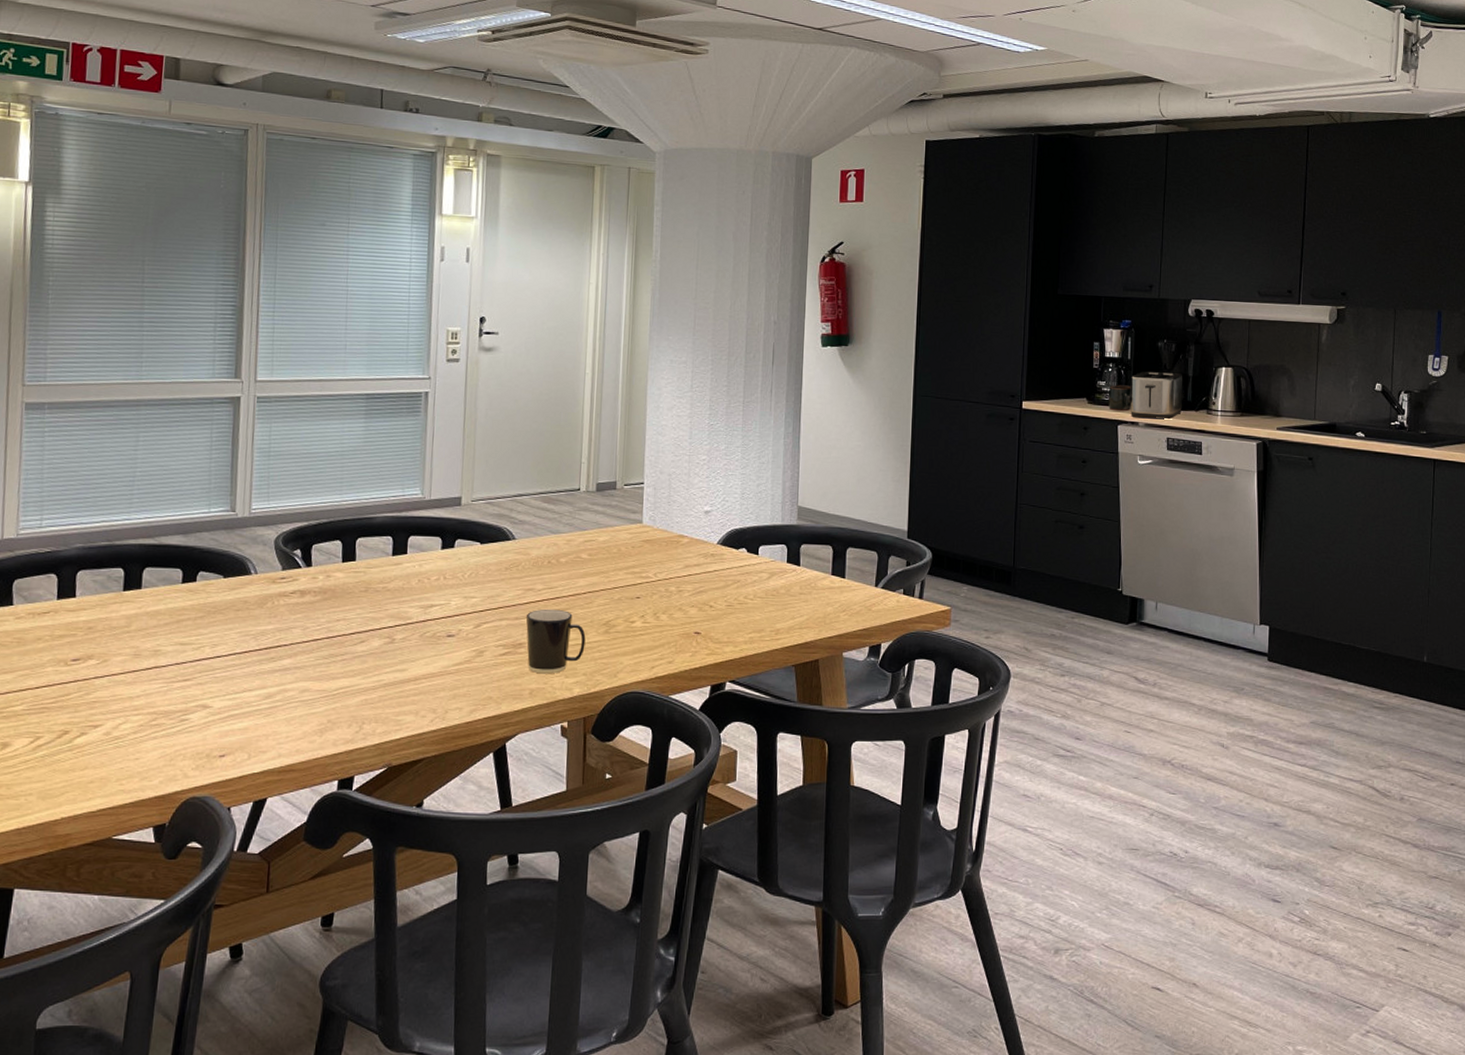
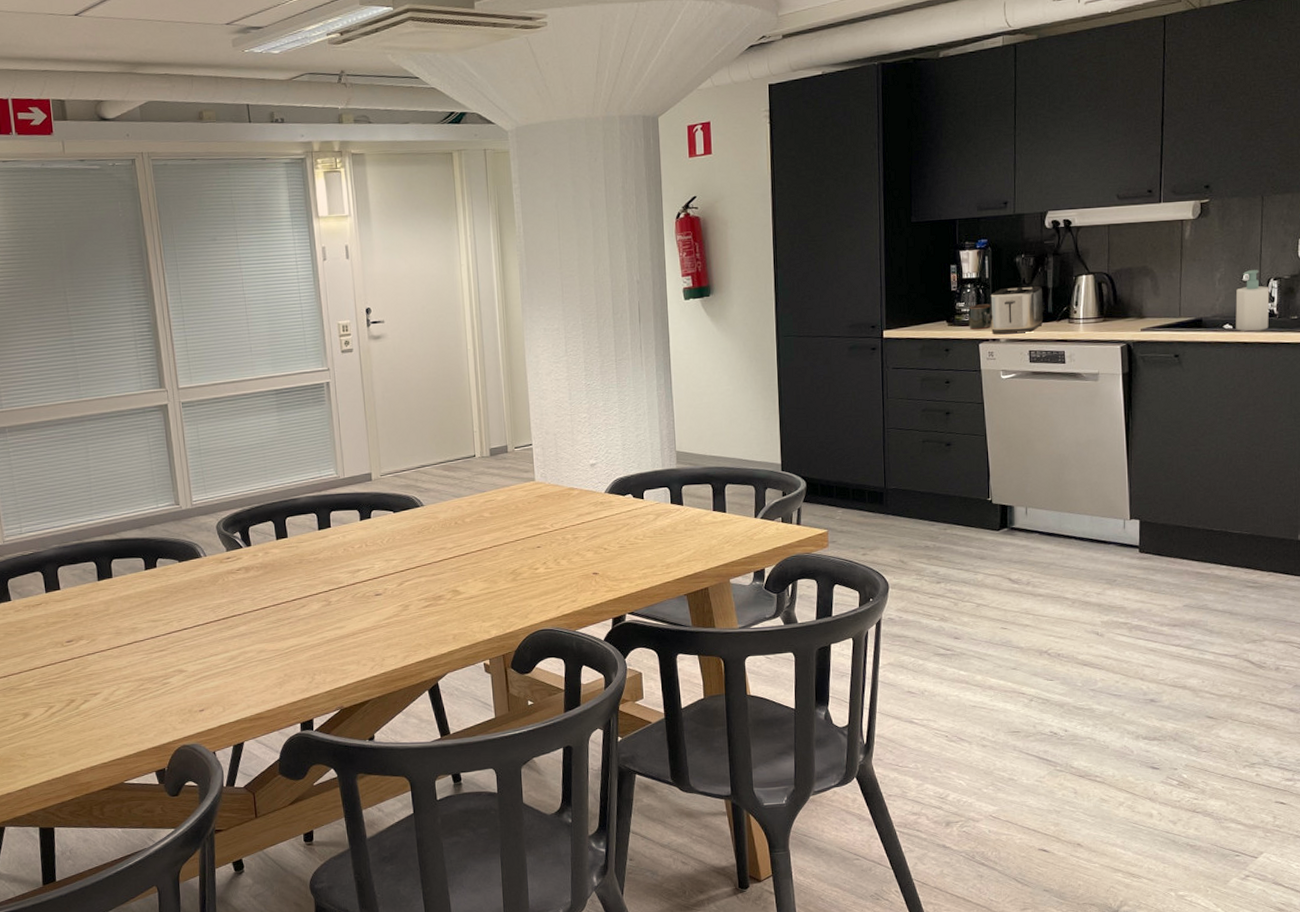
mug: present [525,609,586,674] -> none [441,563,497,621]
soap bottle: none [1368,380,1400,442] -> present [1235,270,1270,332]

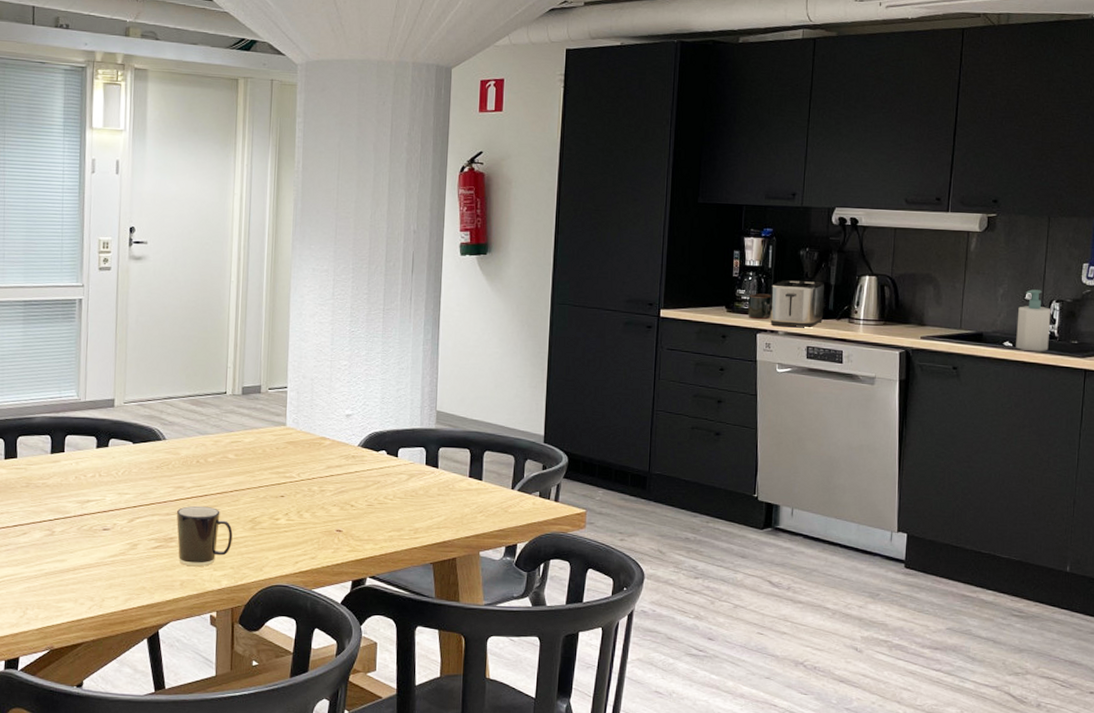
mug: none [441,563,497,621] -> present [176,505,233,567]

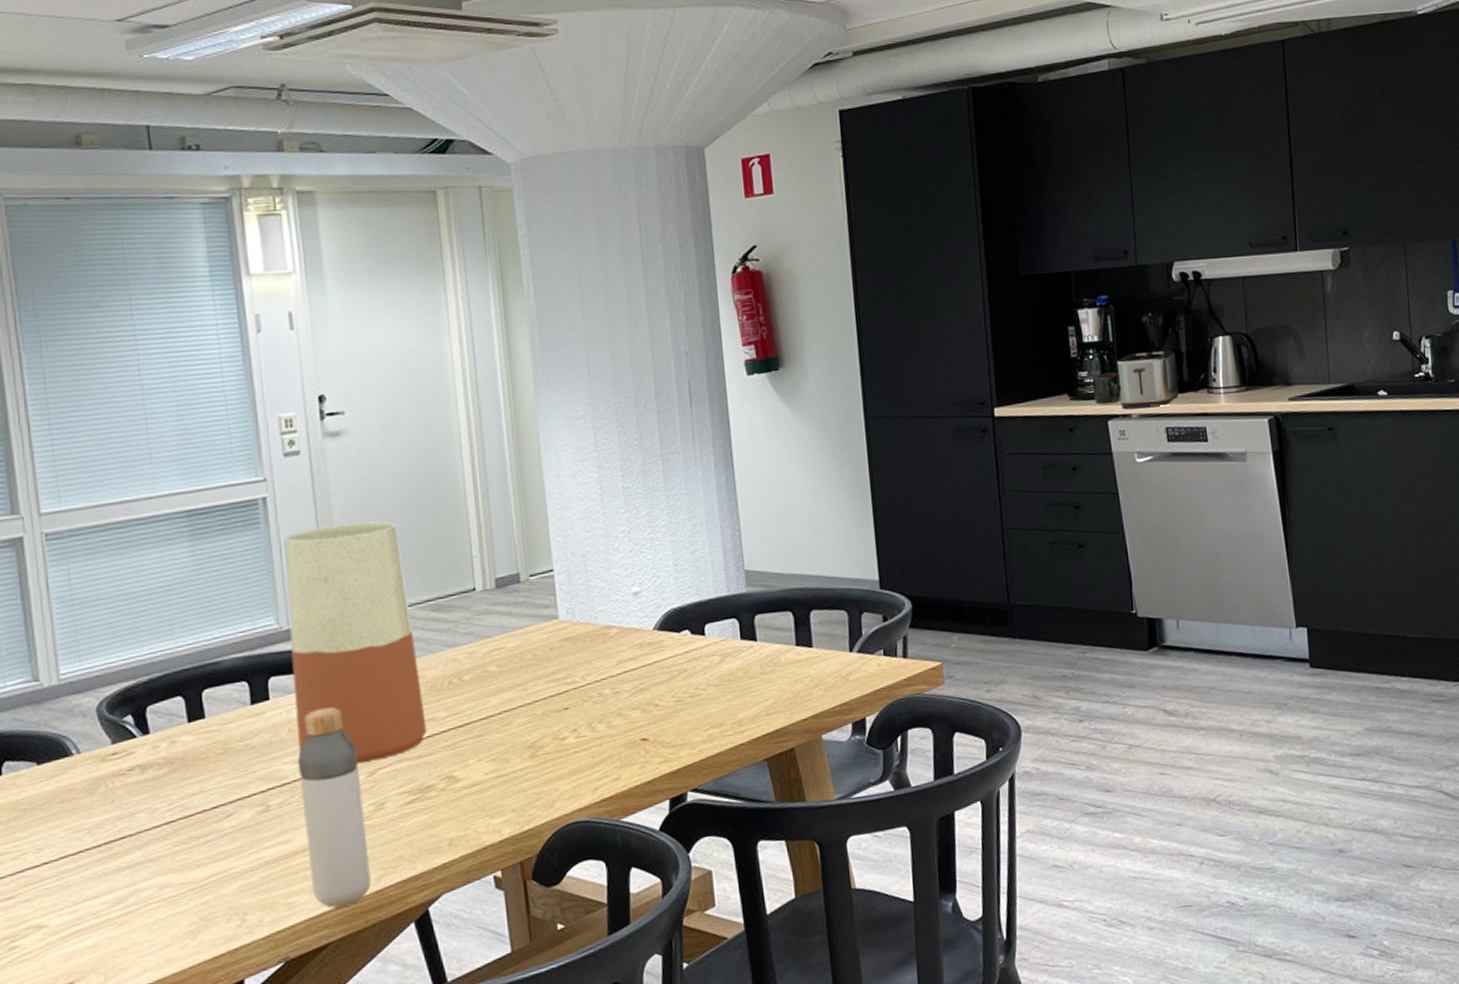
bottle: none [76,465,122,617] -> present [298,707,371,908]
vase: none [81,327,176,511] -> present [283,521,427,763]
mug: present [176,505,233,567] -> none [430,737,510,819]
soap bottle: present [1016,289,1051,352] -> none [1387,327,1426,399]

